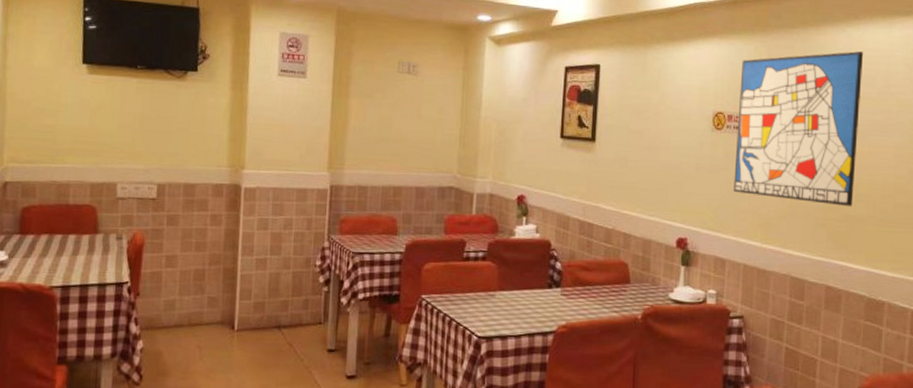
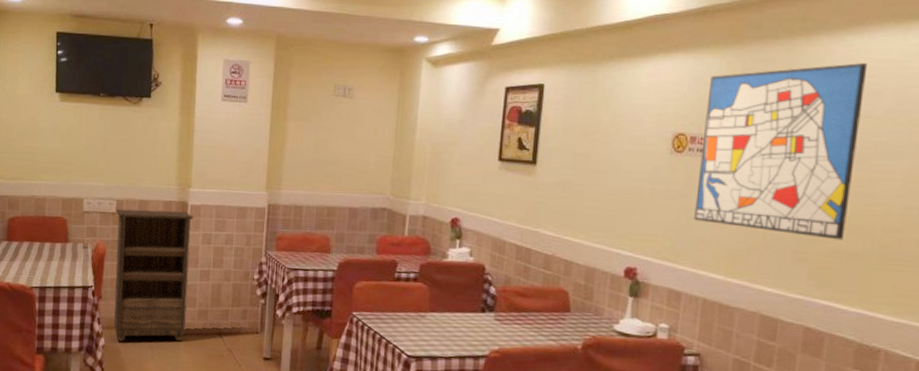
bookshelf: none [154,194,248,343] -> present [114,209,193,342]

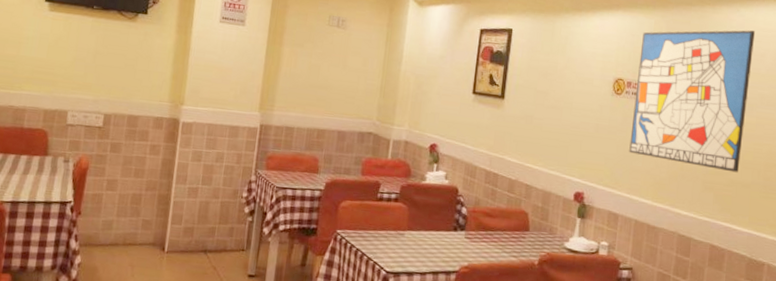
bookshelf: present [114,209,193,342] -> none [92,123,185,260]

